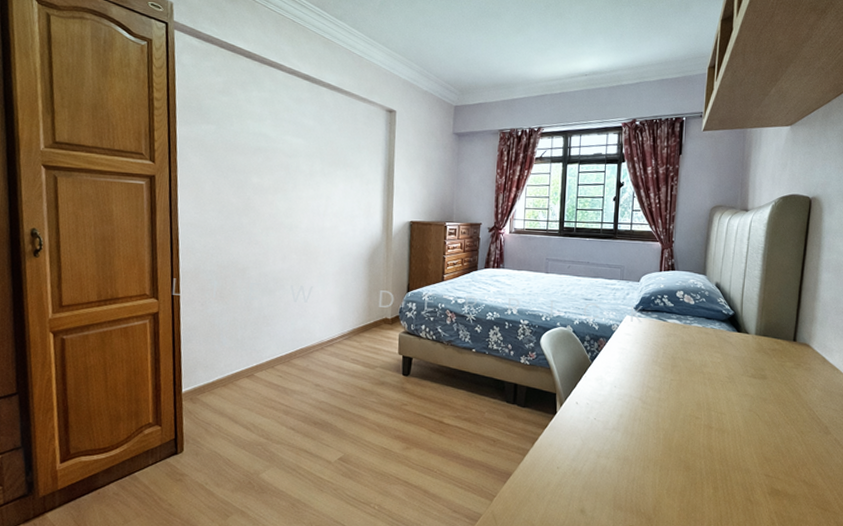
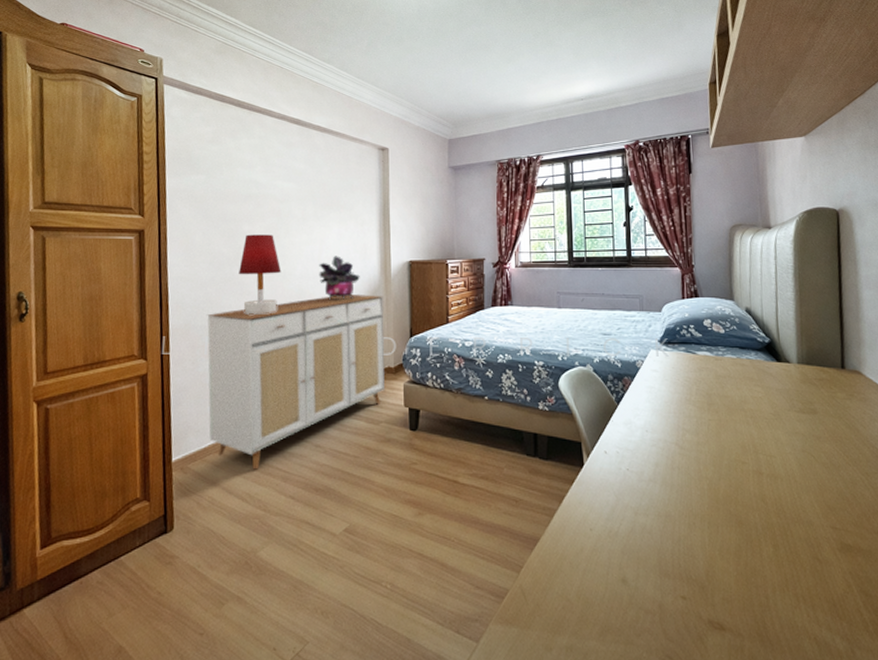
sideboard: none [216,249,384,403] -> present [207,295,386,470]
table lamp: none [247,186,288,263] -> present [239,234,281,315]
potted plant: none [324,212,363,254] -> present [319,256,360,300]

